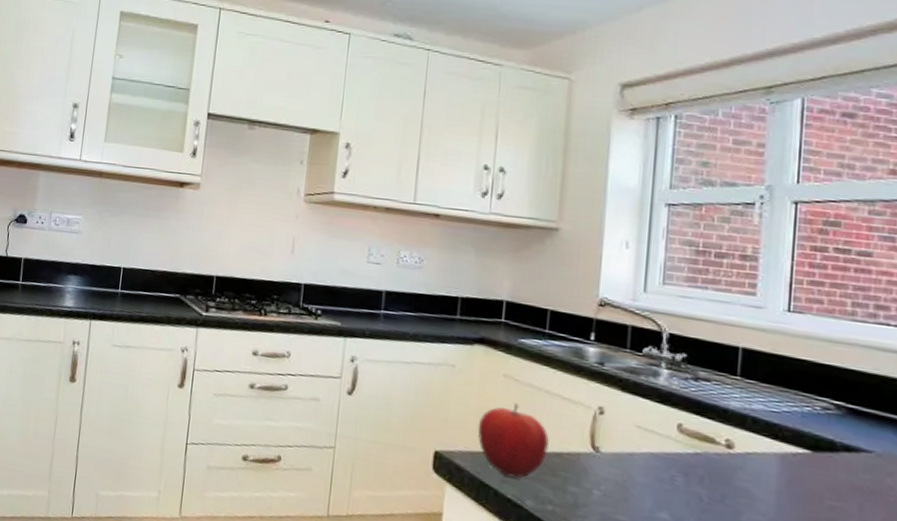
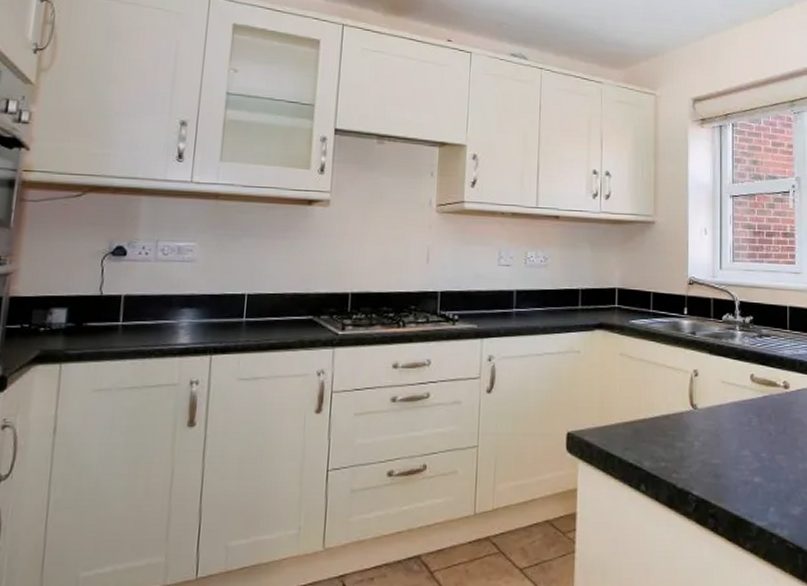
fruit: present [477,402,549,478] -> none [601,377,658,444]

